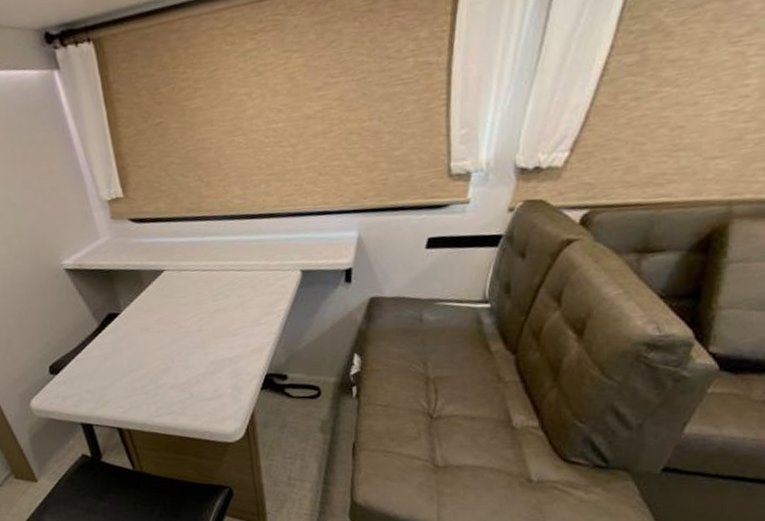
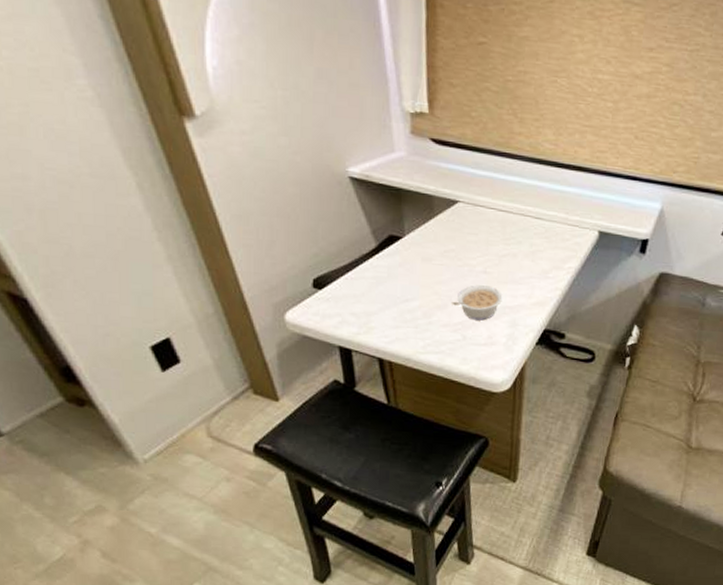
legume: none [175,342,221,377] -> present [452,285,503,321]

